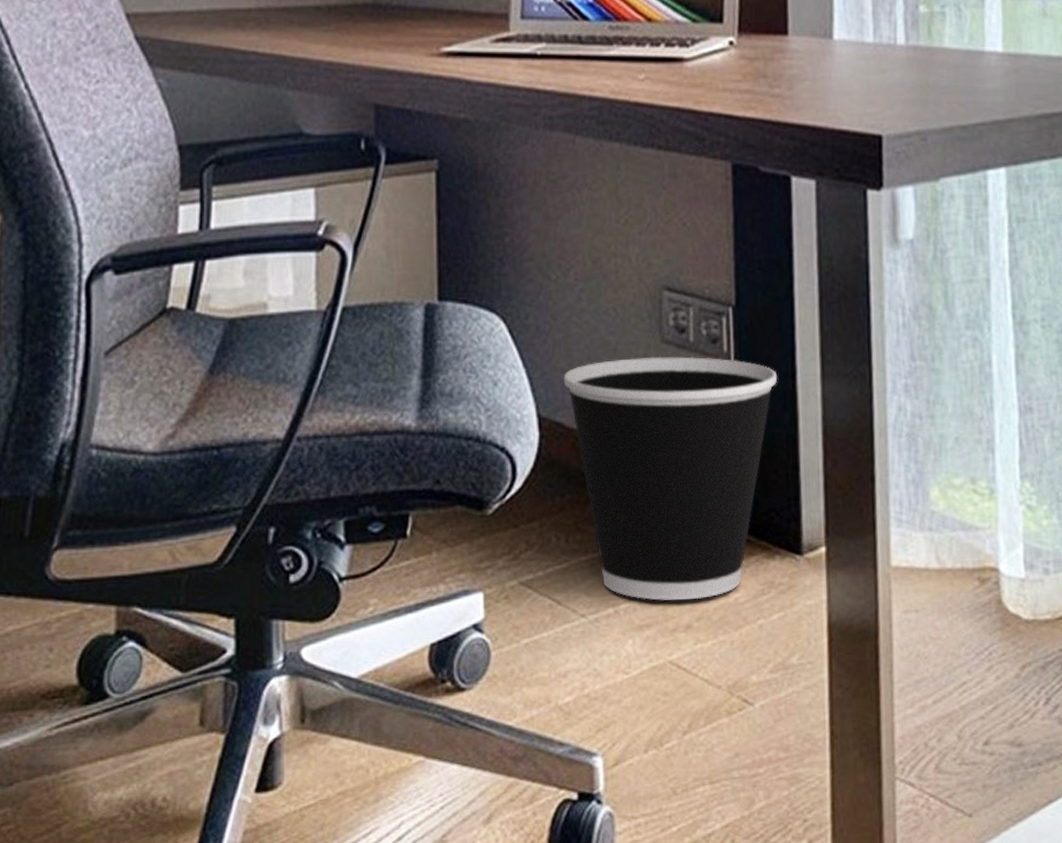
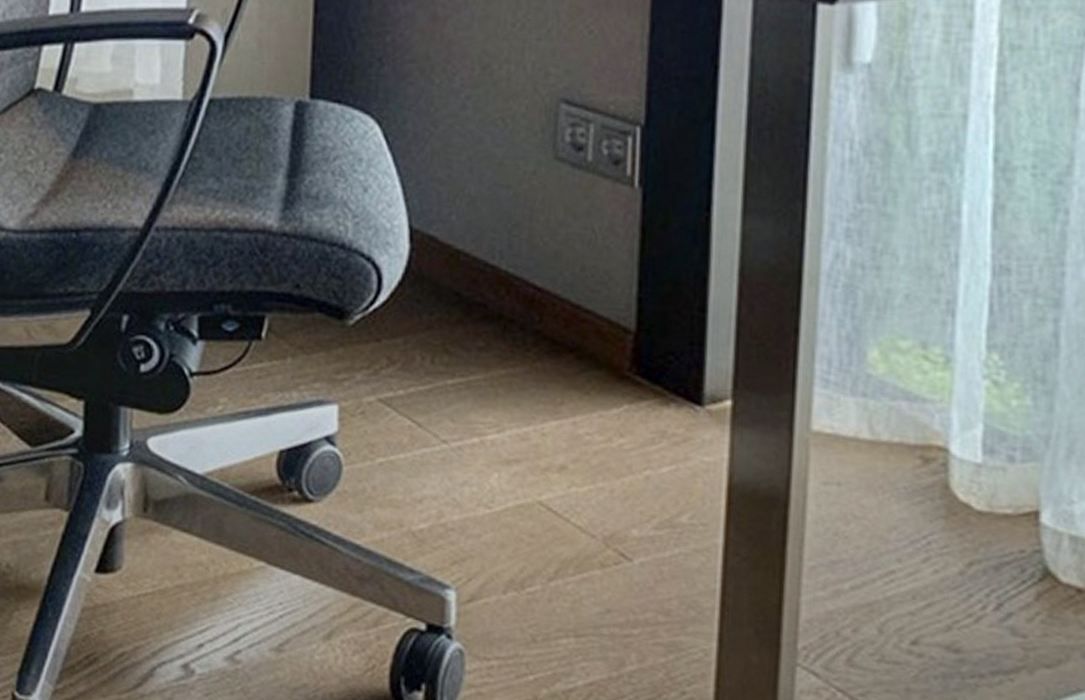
wastebasket: present [563,356,778,601] -> none [440,174,689,441]

